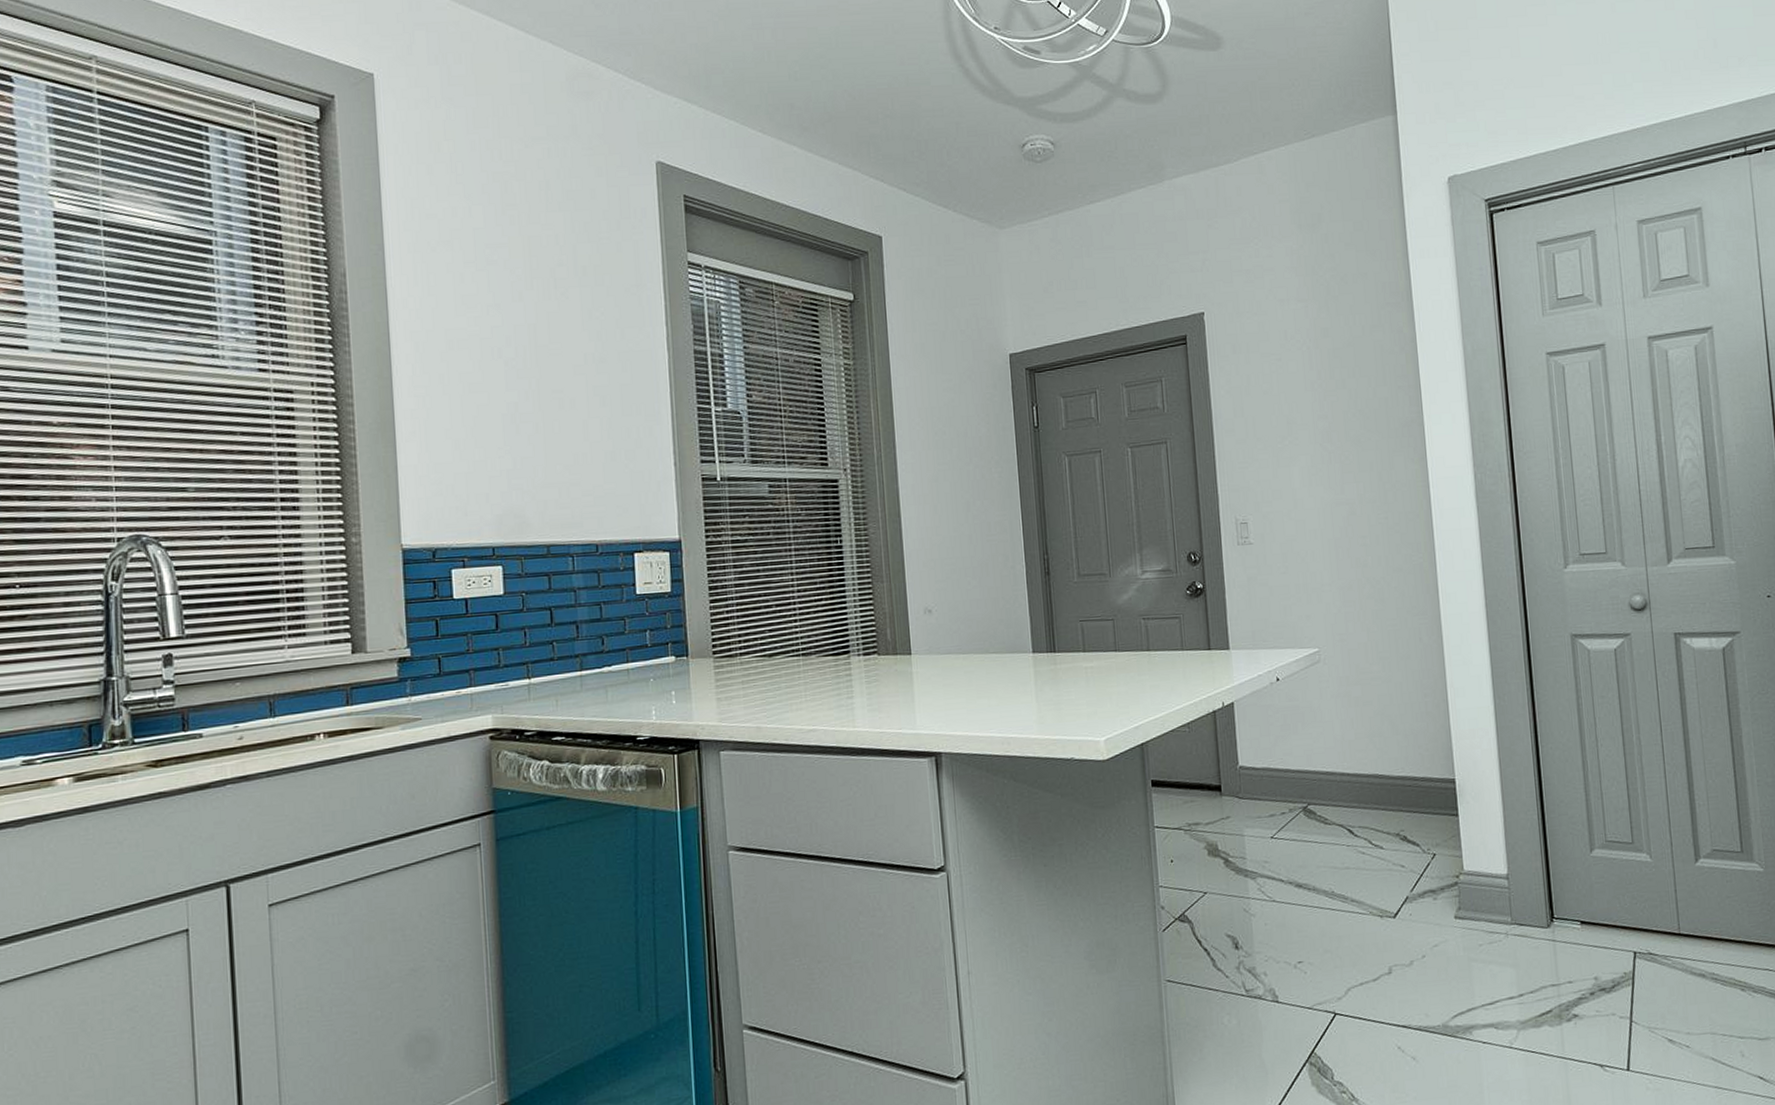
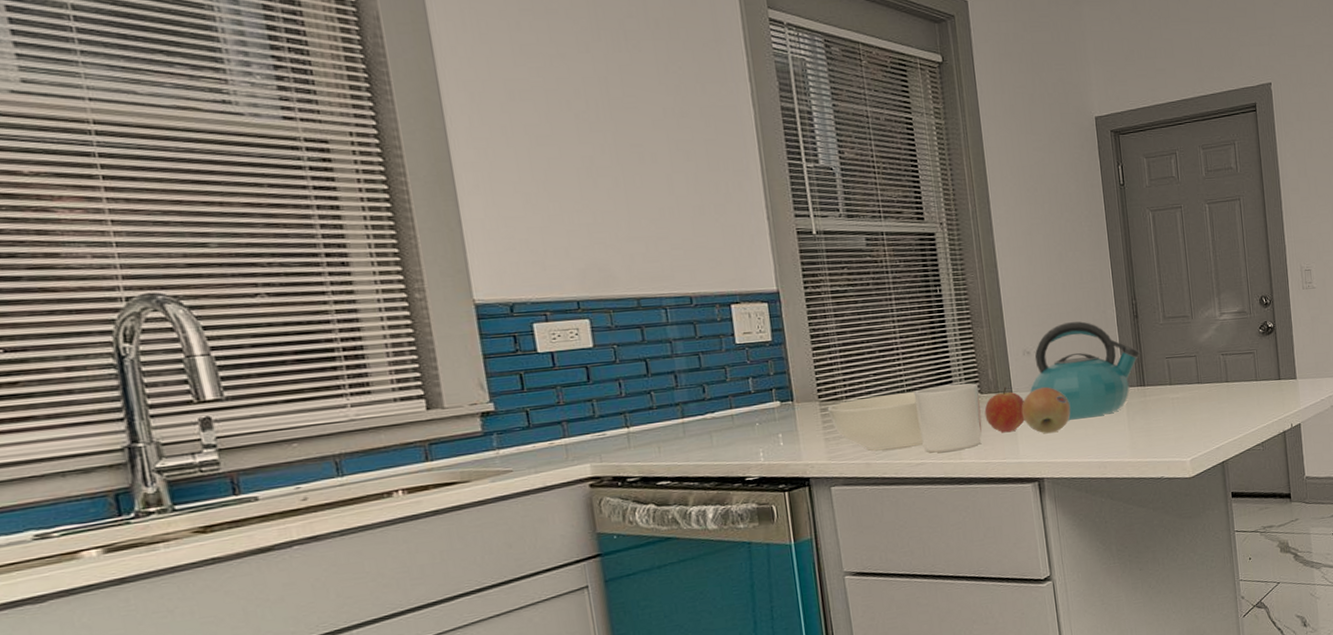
bowl: none [721,650,815,714] -> present [827,392,923,451]
mug: none [808,643,878,719] -> present [913,383,983,453]
fruit: none [881,647,924,700] -> present [984,386,1025,433]
fruit: none [920,649,974,703] -> present [1021,386,1071,434]
kettle: none [929,577,1052,688] -> present [1029,321,1141,420]

